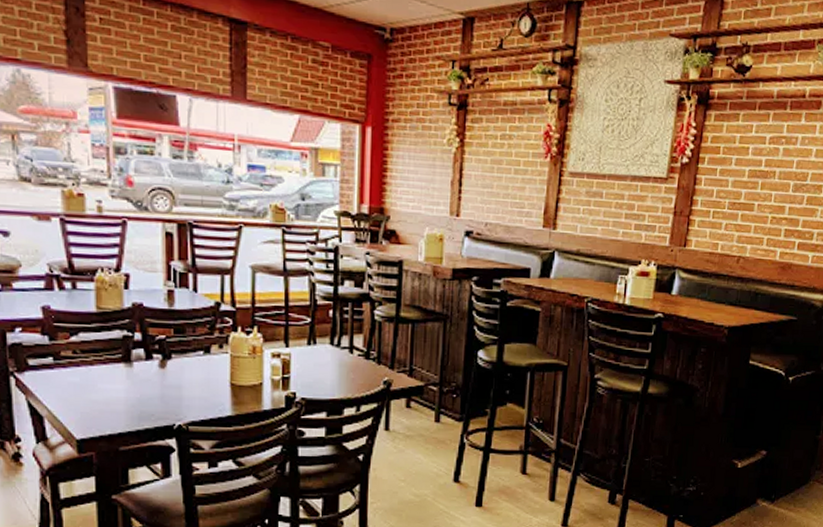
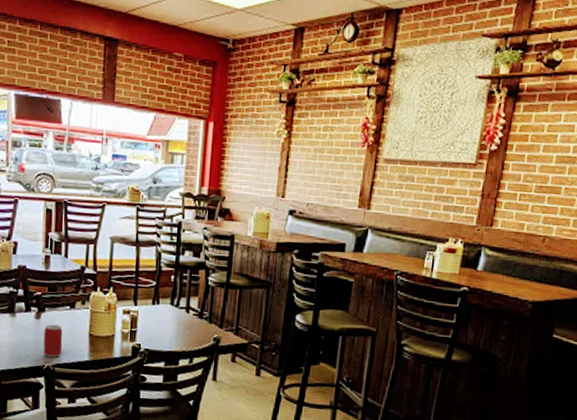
beer can: none [172,374,197,414] -> present [43,324,63,358]

